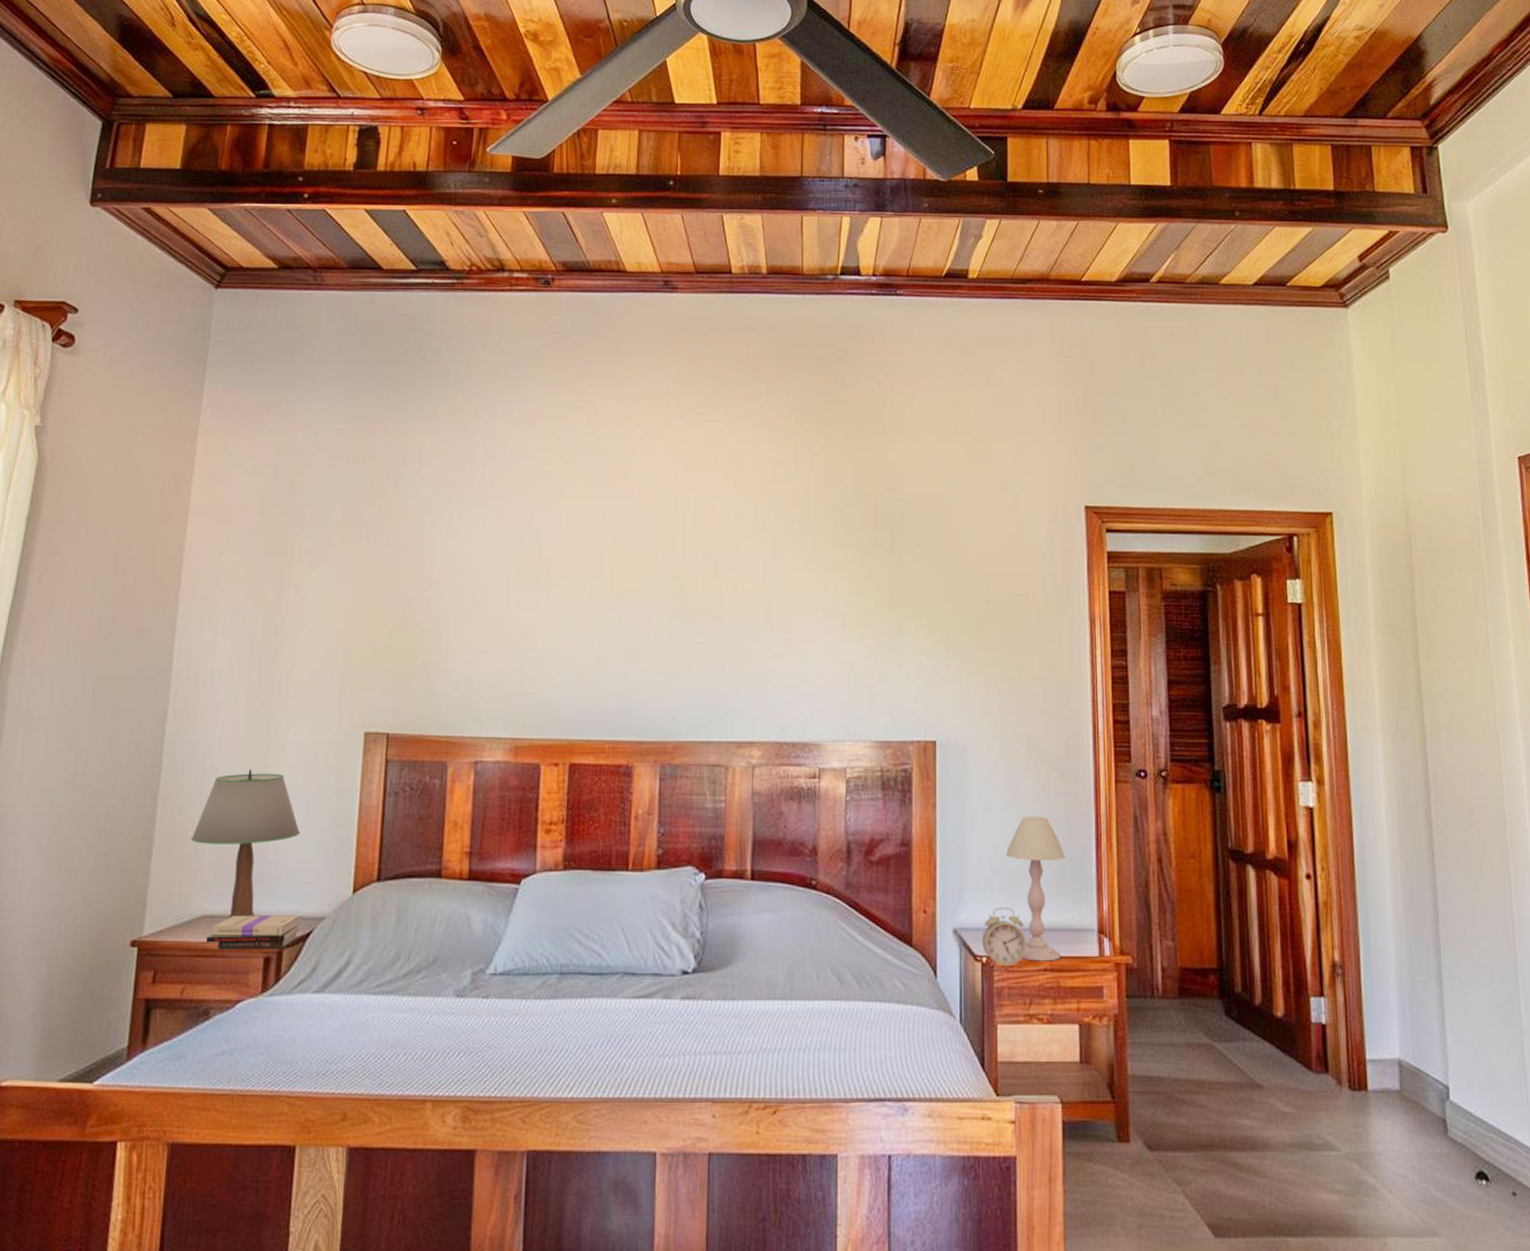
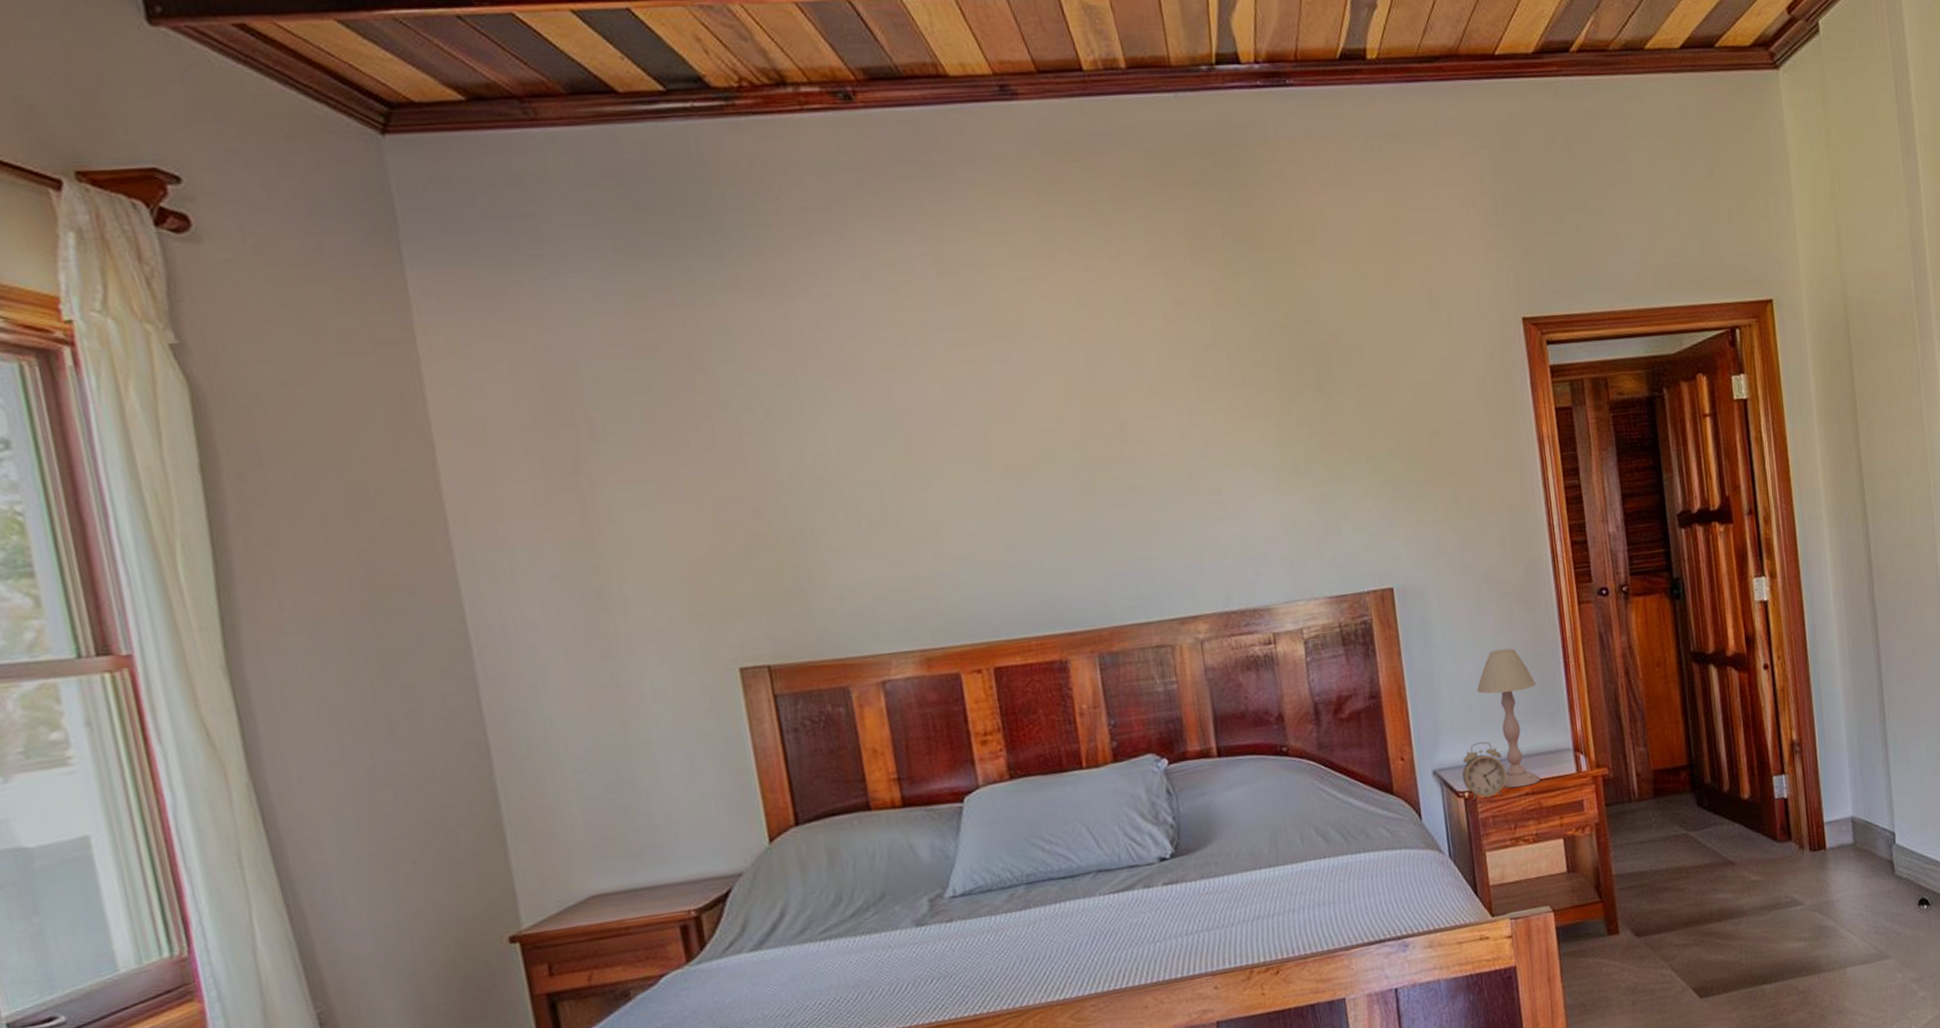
table lamp: present [190,768,301,919] -> none [551,728,689,895]
books: present [207,915,300,950] -> none [603,877,715,928]

